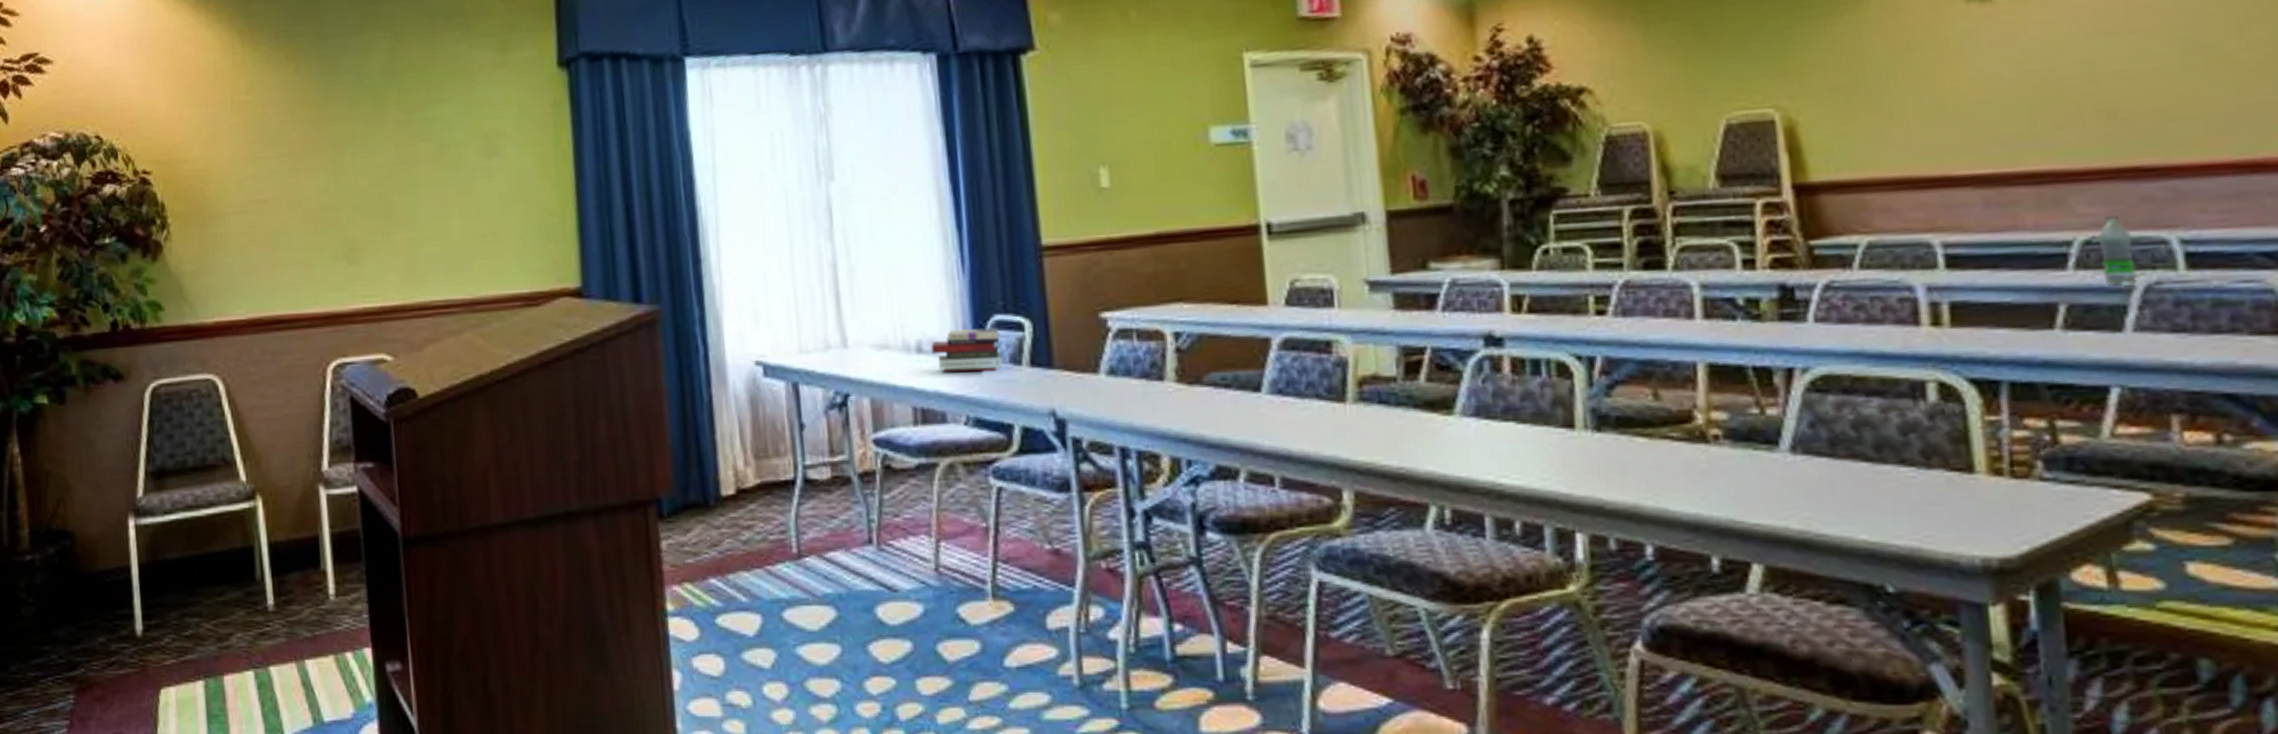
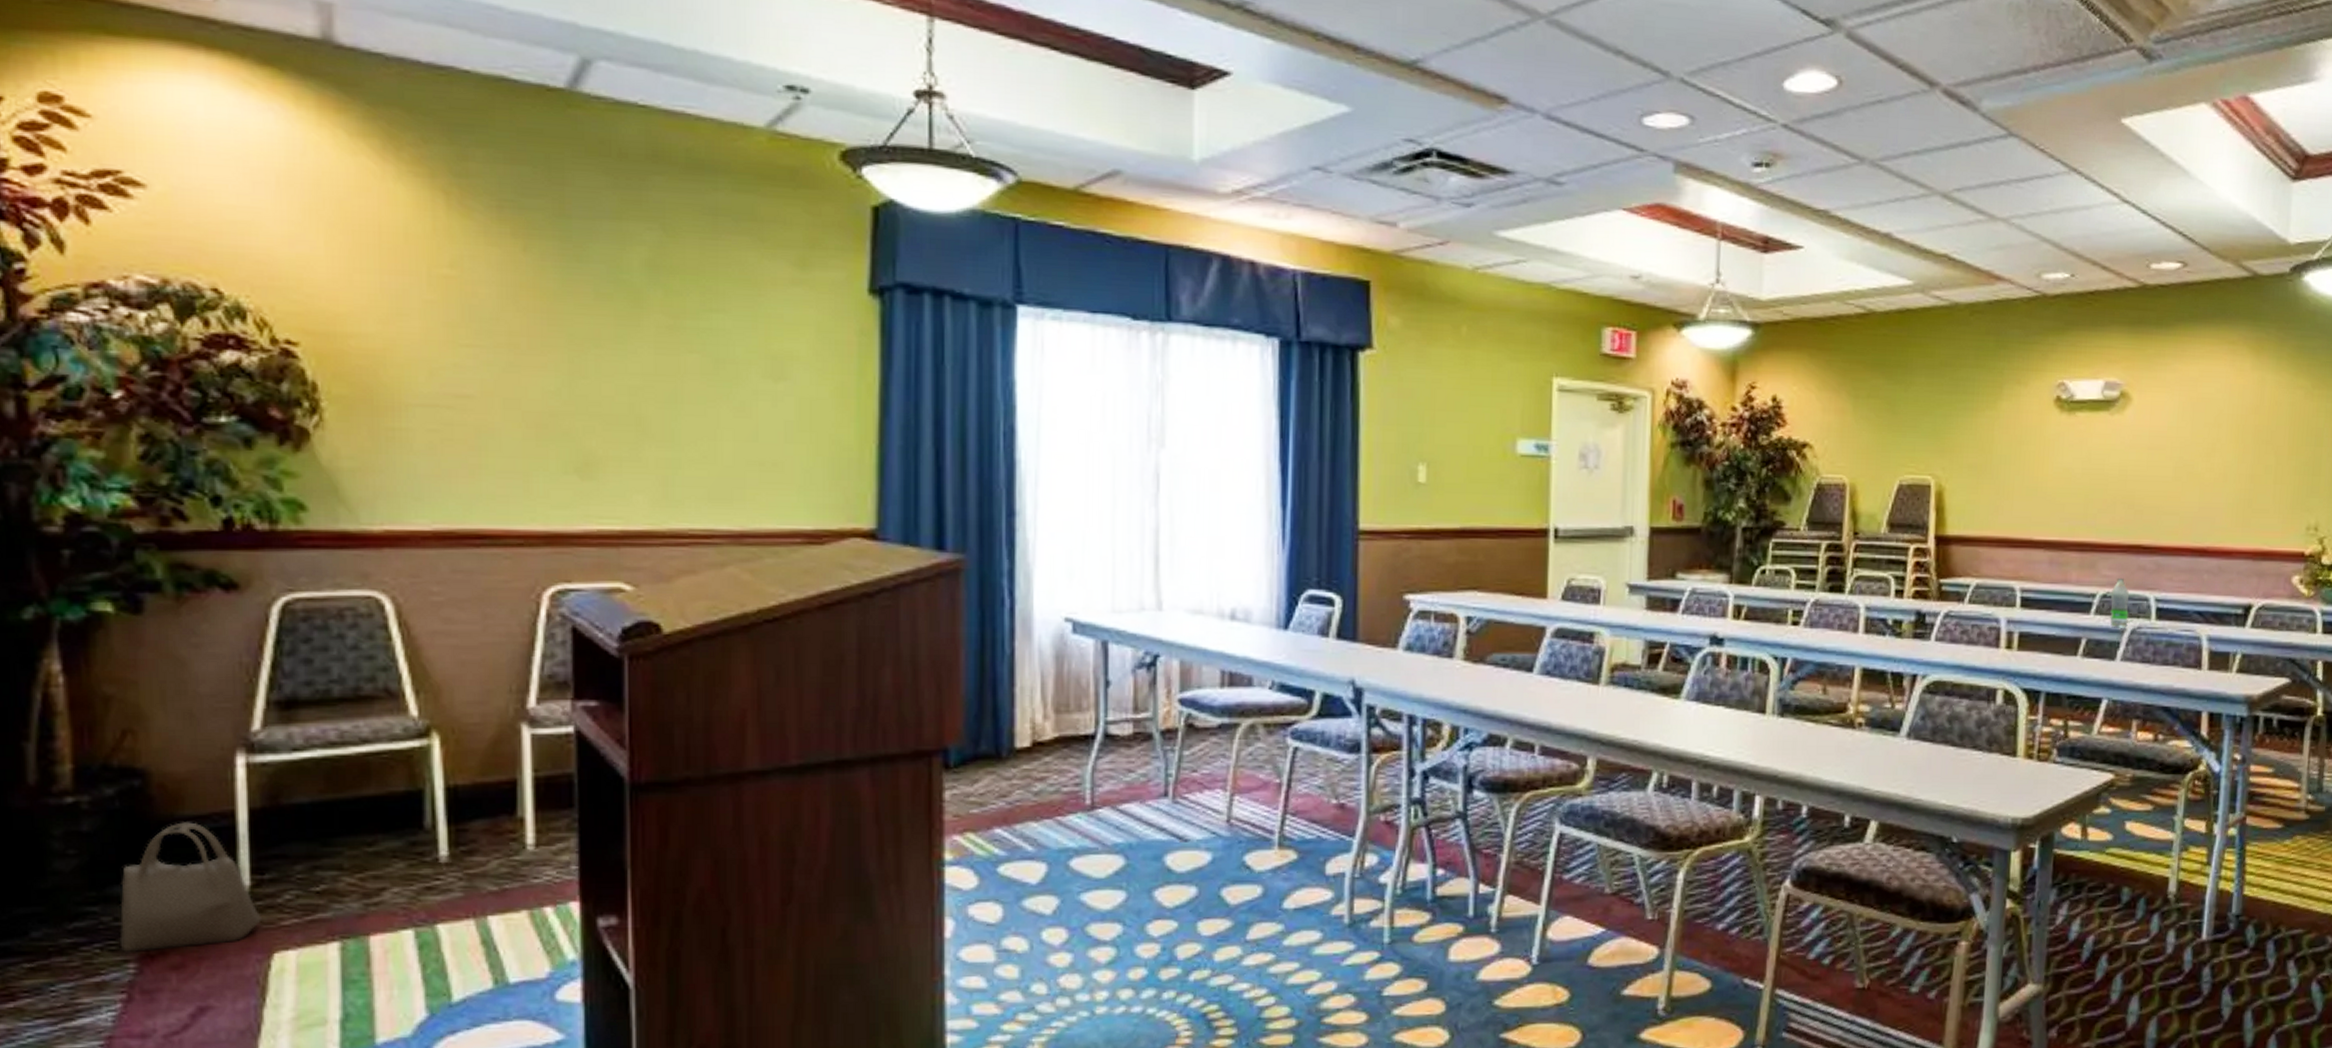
handbag: none [62,575,151,686] -> present [119,822,262,953]
books: present [931,328,1002,373] -> none [1244,601,1311,641]

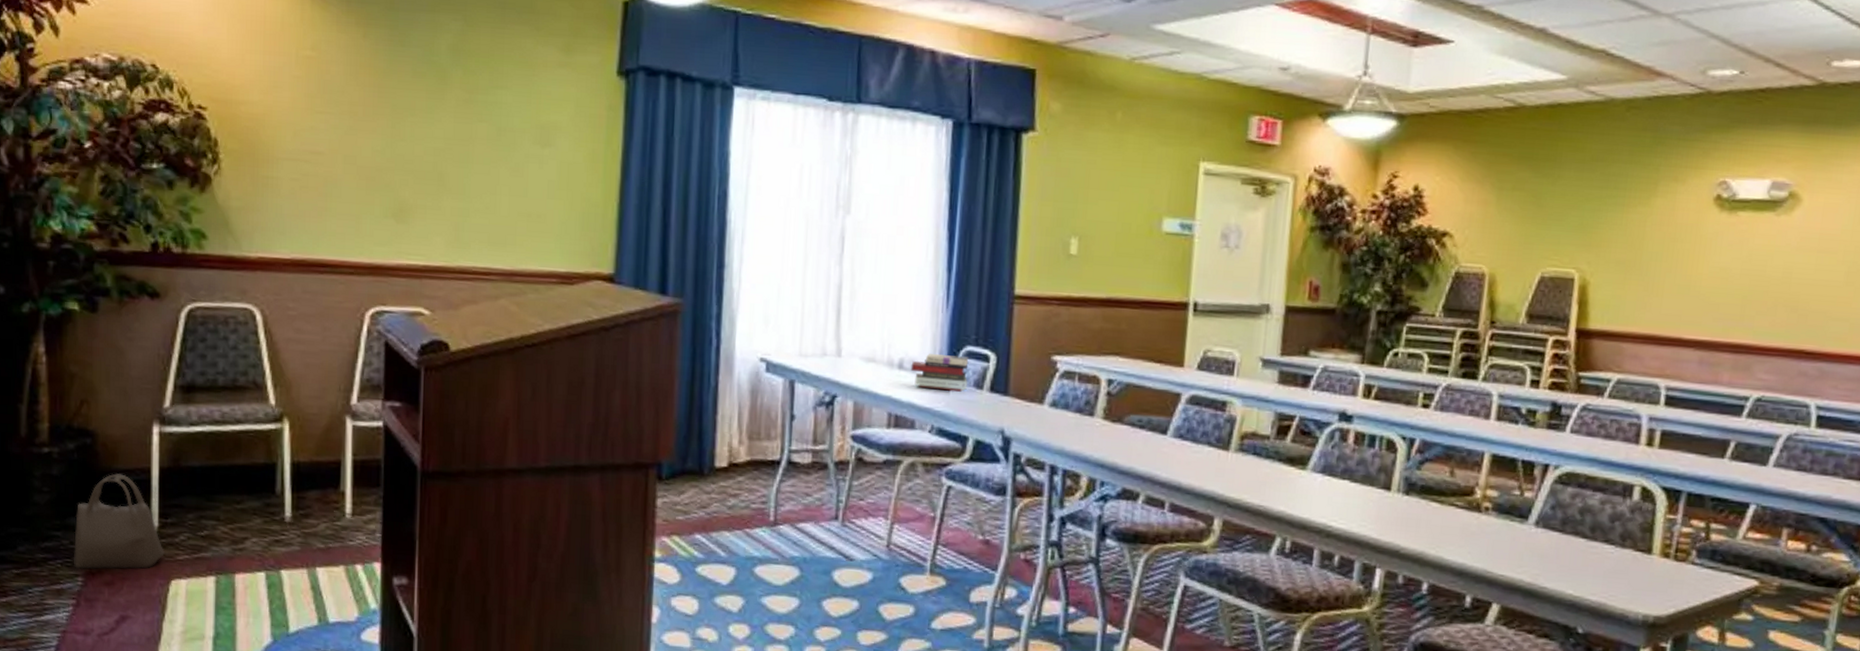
books: none [1244,601,1311,641] -> present [910,354,969,392]
bottle: present [2110,577,2129,629] -> none [1763,382,1787,435]

